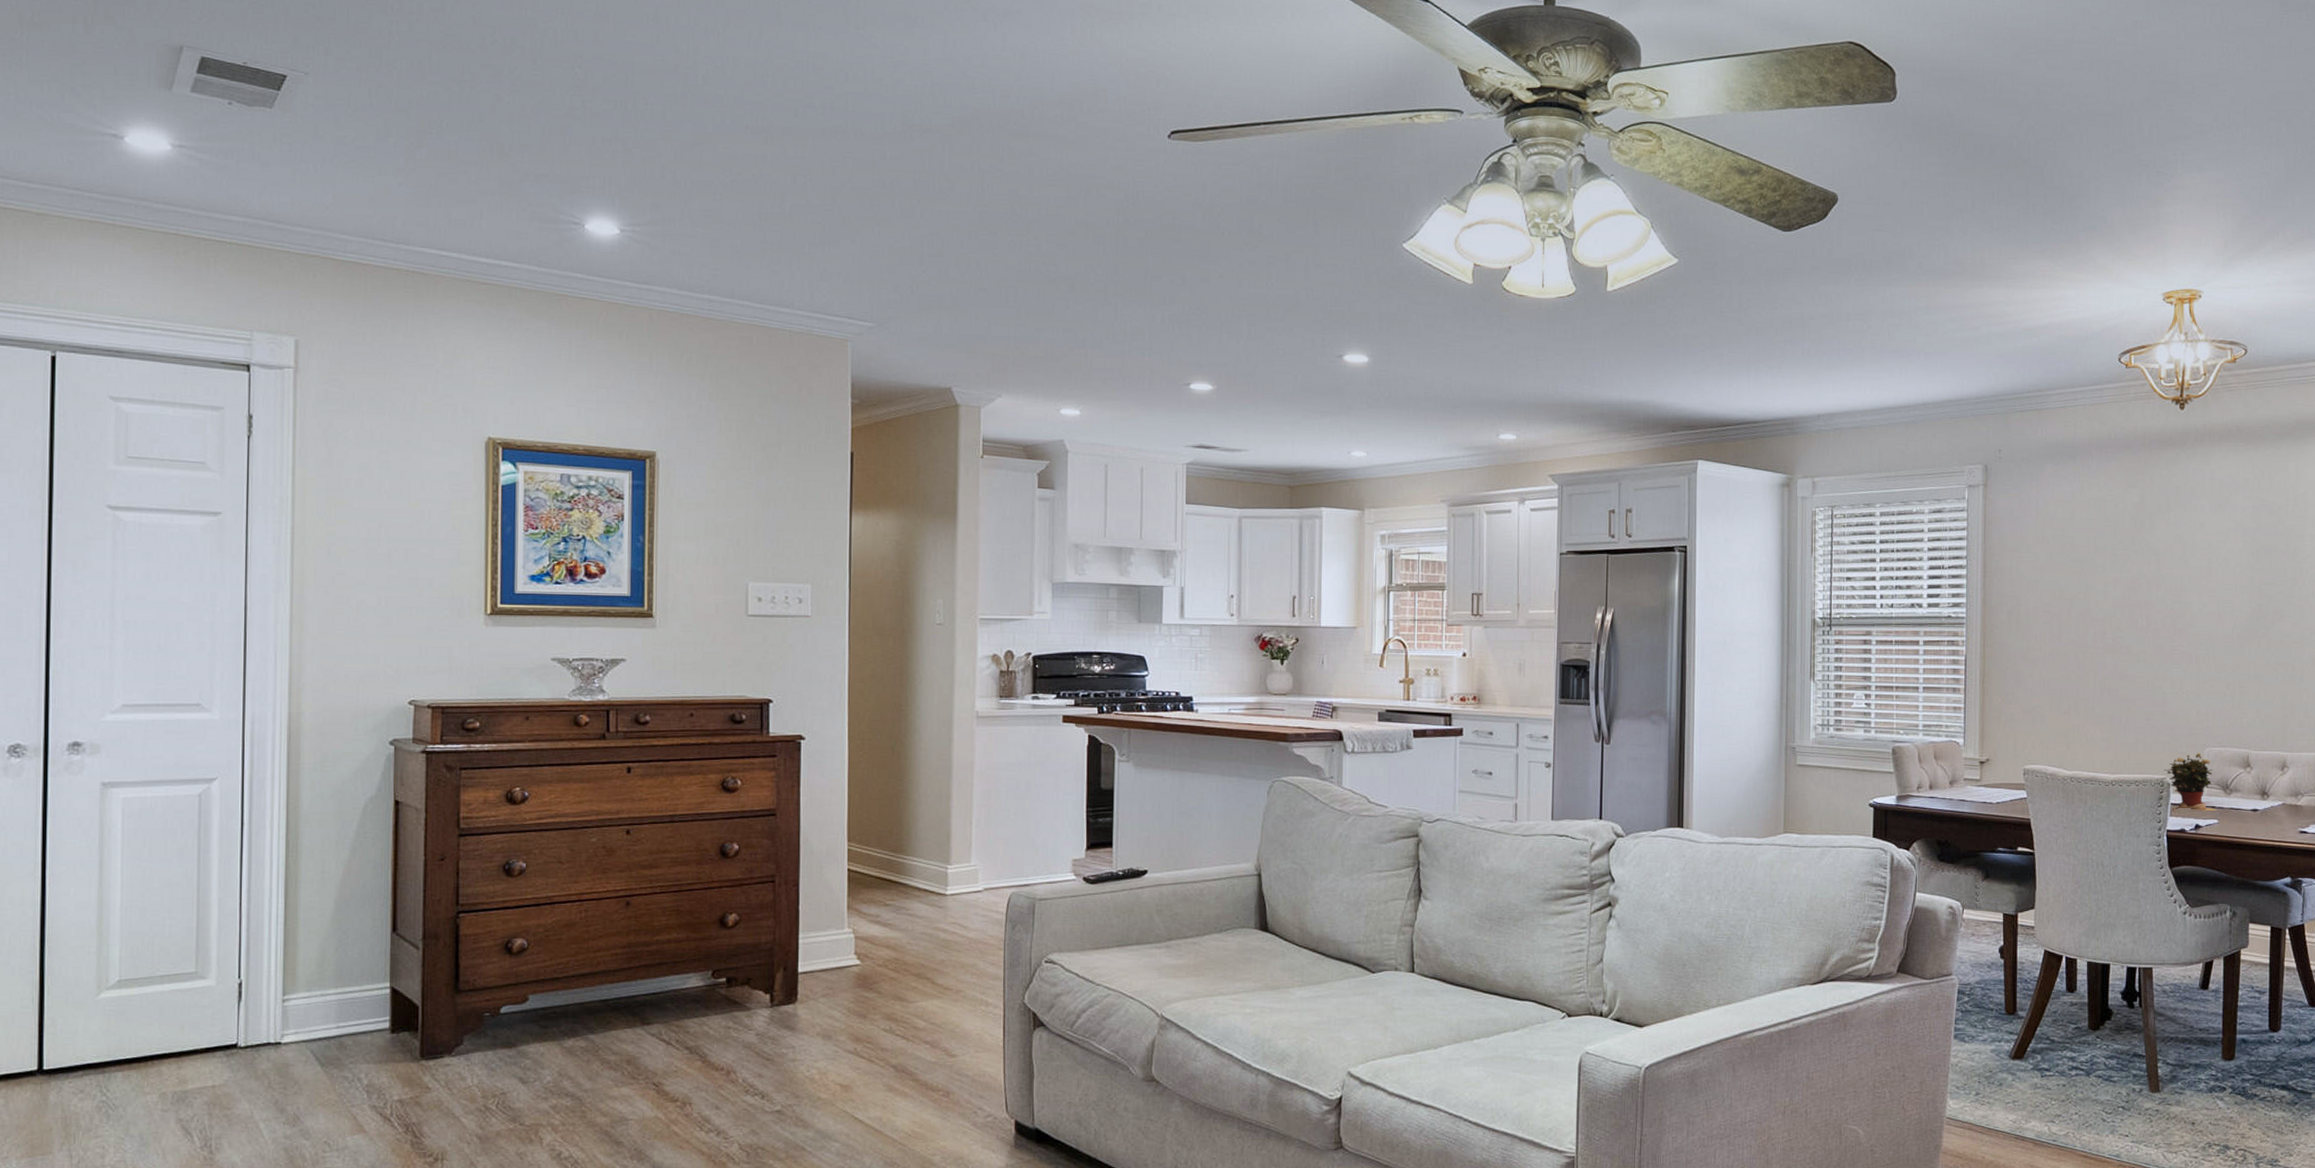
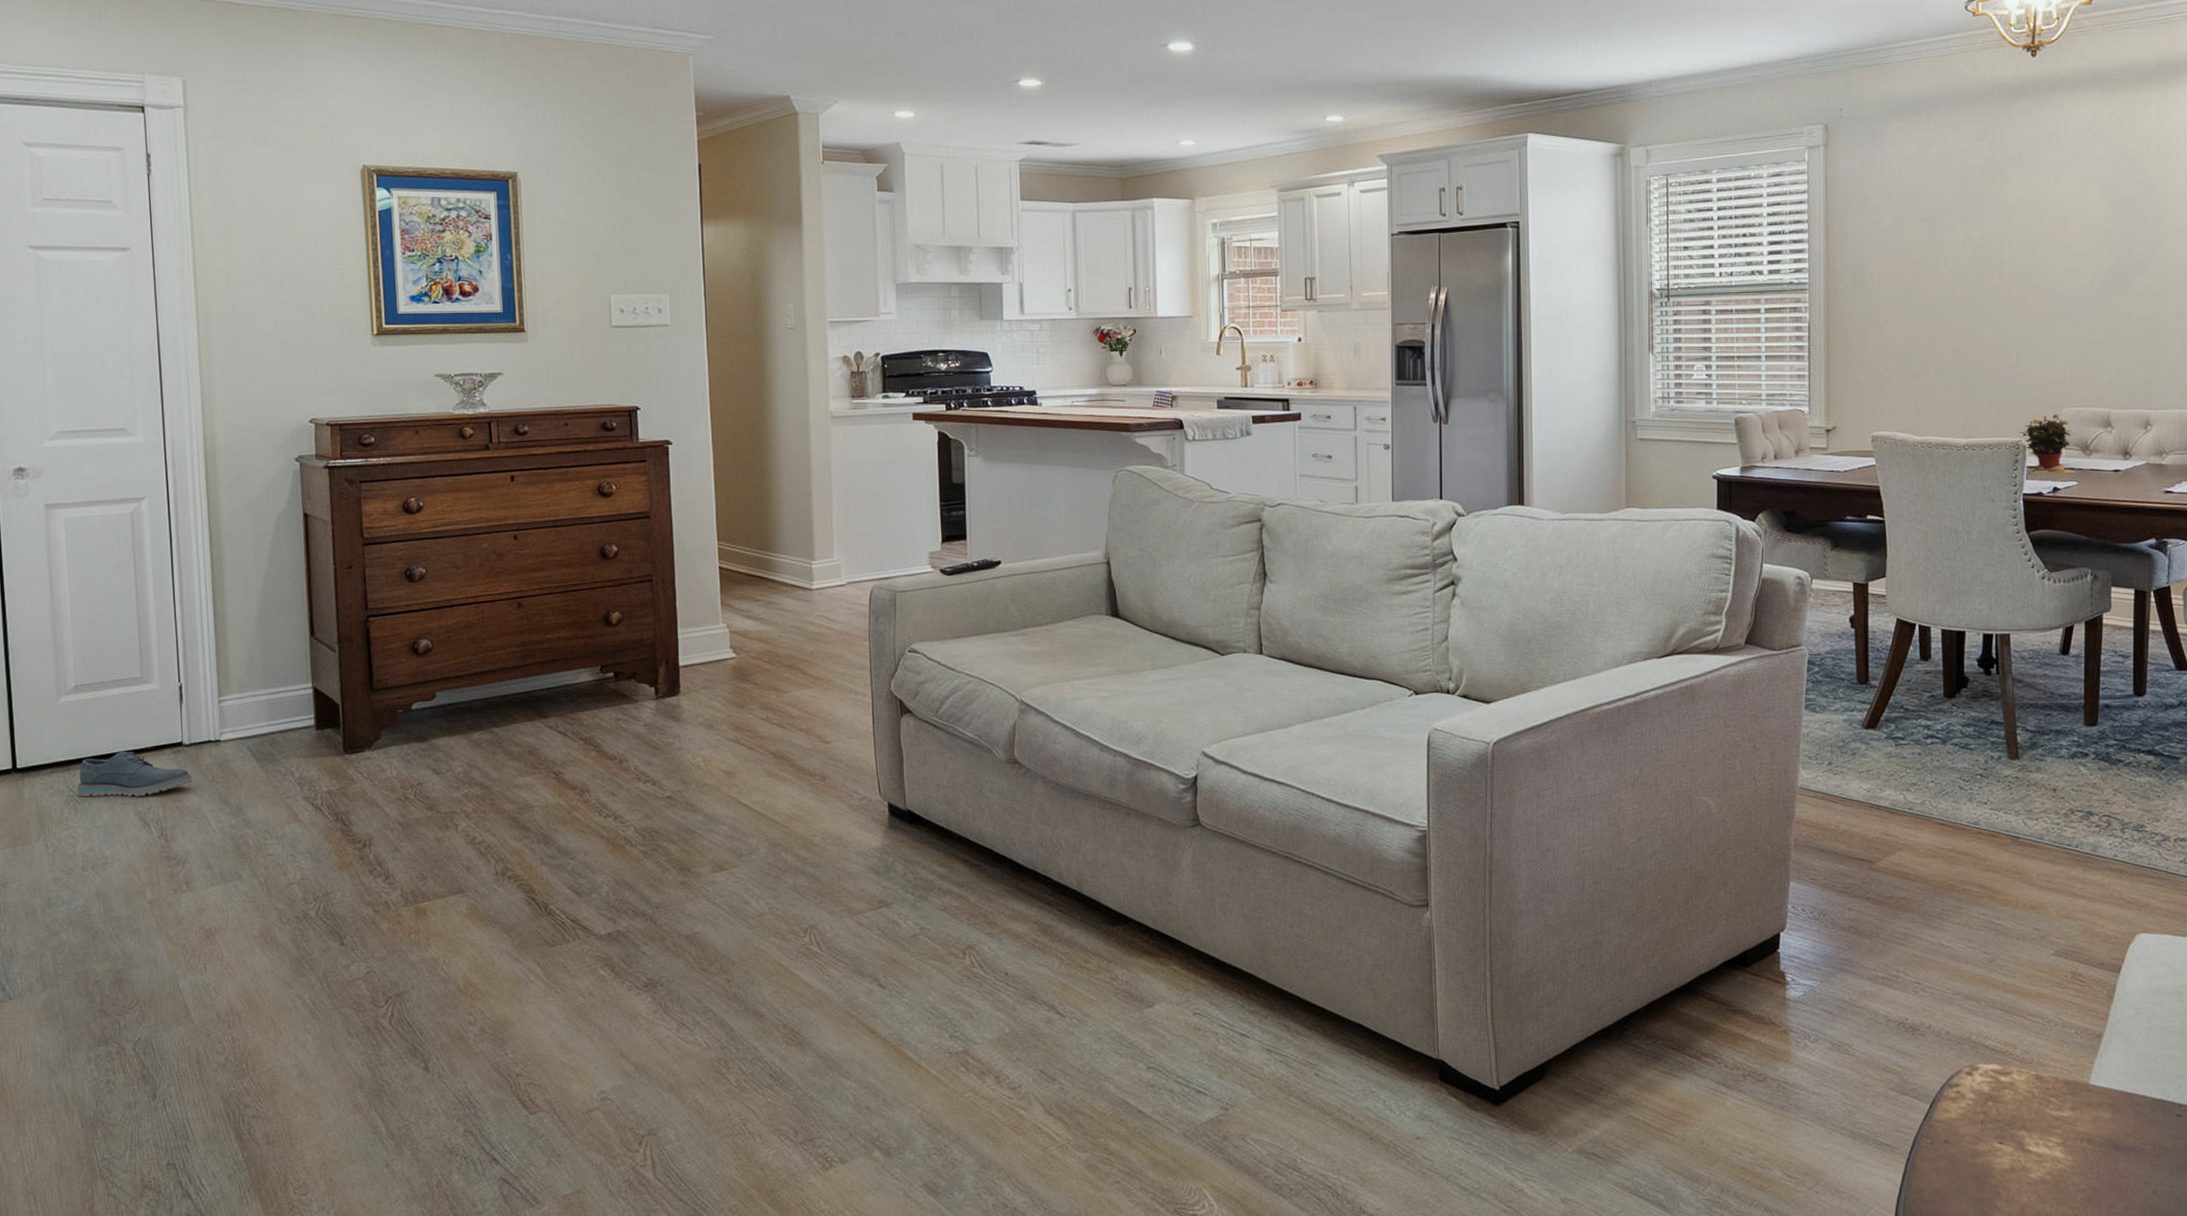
shoe: none [112,1052,246,1103] -> present [77,751,193,797]

